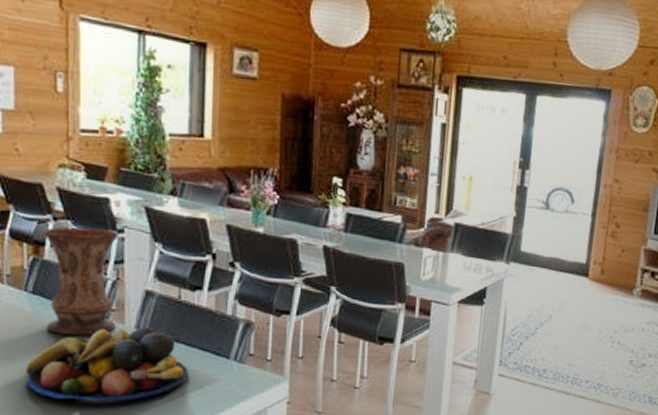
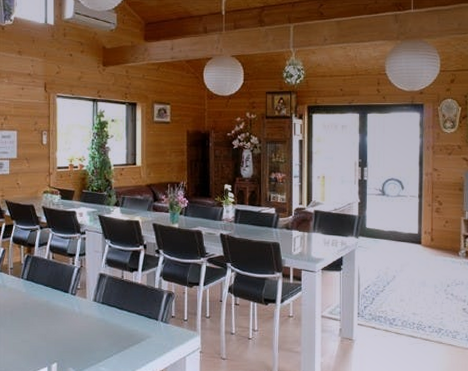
fruit bowl: present [26,327,189,403] -> none [22,300,130,356]
vase: present [44,227,118,336] -> none [34,232,81,308]

